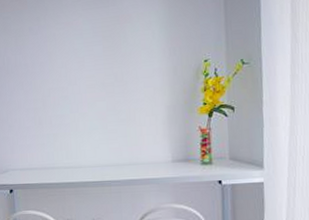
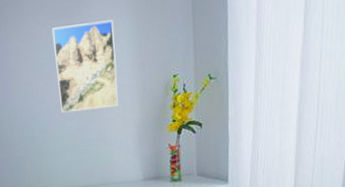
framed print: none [87,9,149,94] -> present [51,20,119,113]

